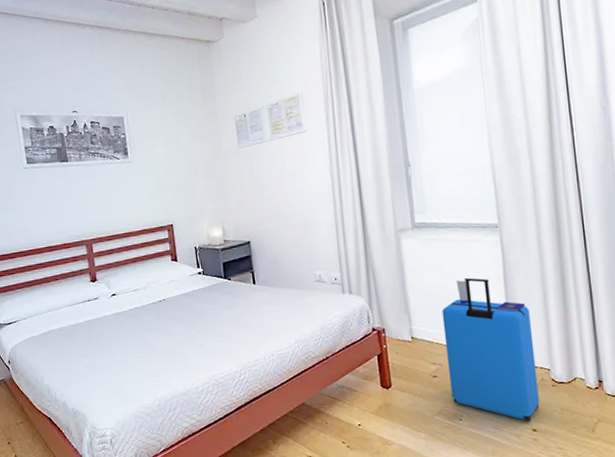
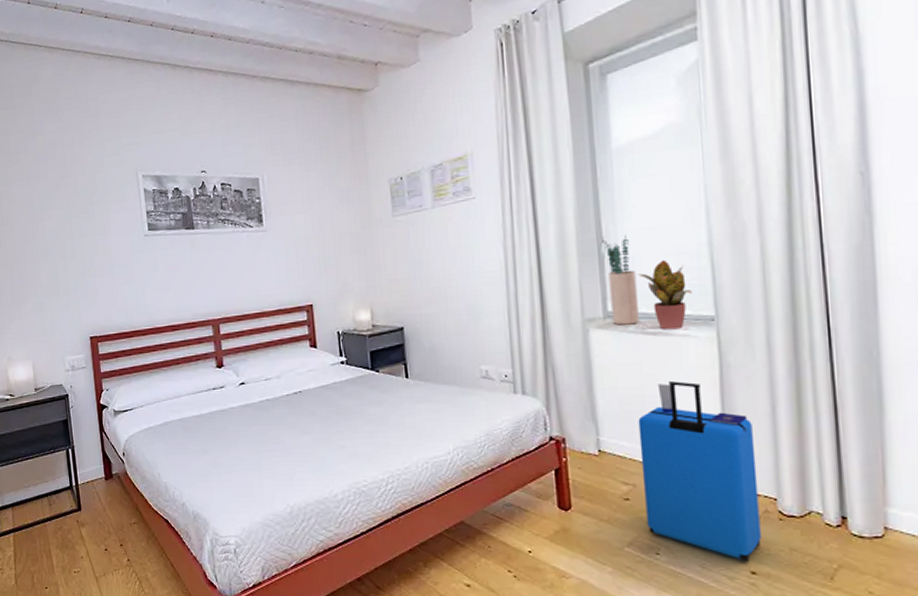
vase: none [410,160,440,234] -> present [603,235,639,325]
potted plant: none [437,179,480,237] -> present [637,259,692,330]

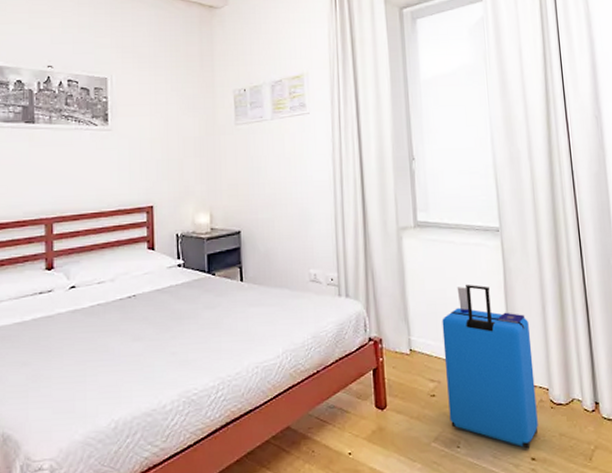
vase: present [603,235,639,325] -> none [414,155,442,234]
potted plant: present [637,259,692,330] -> none [441,177,482,239]

